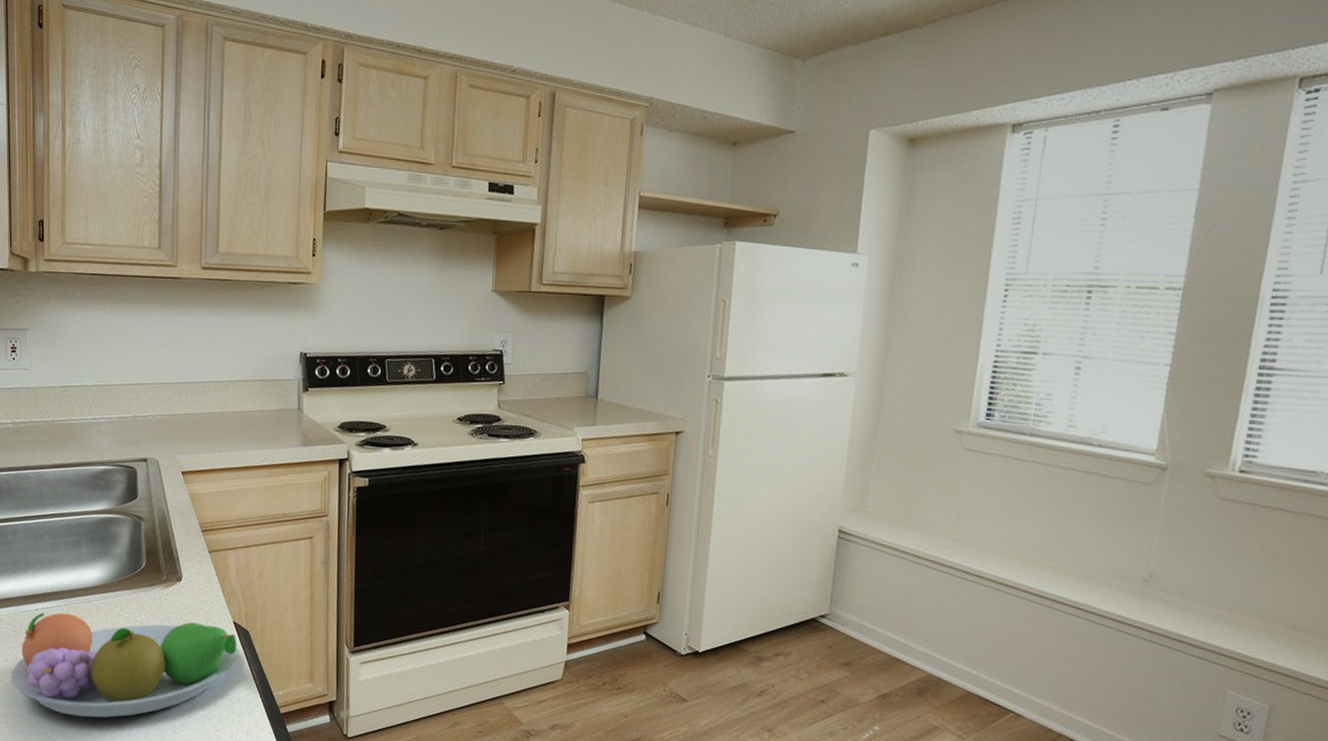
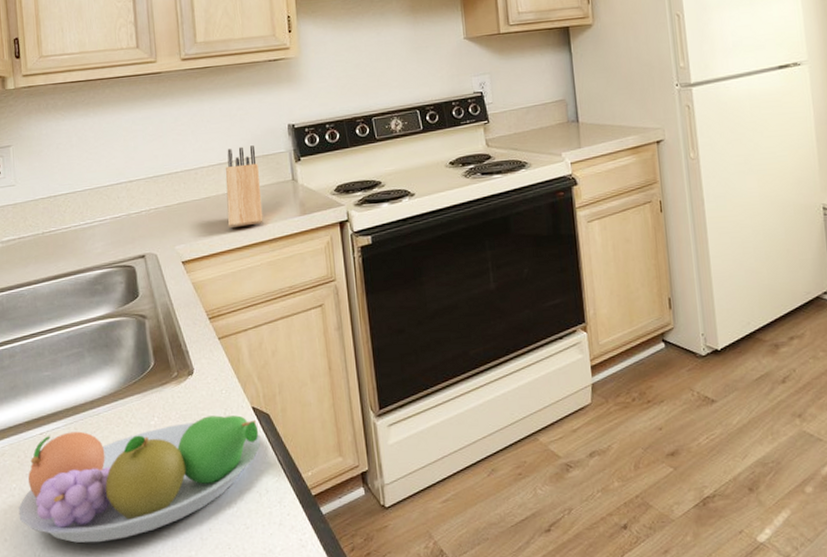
knife block: none [229,367,266,448] -> present [225,145,263,228]

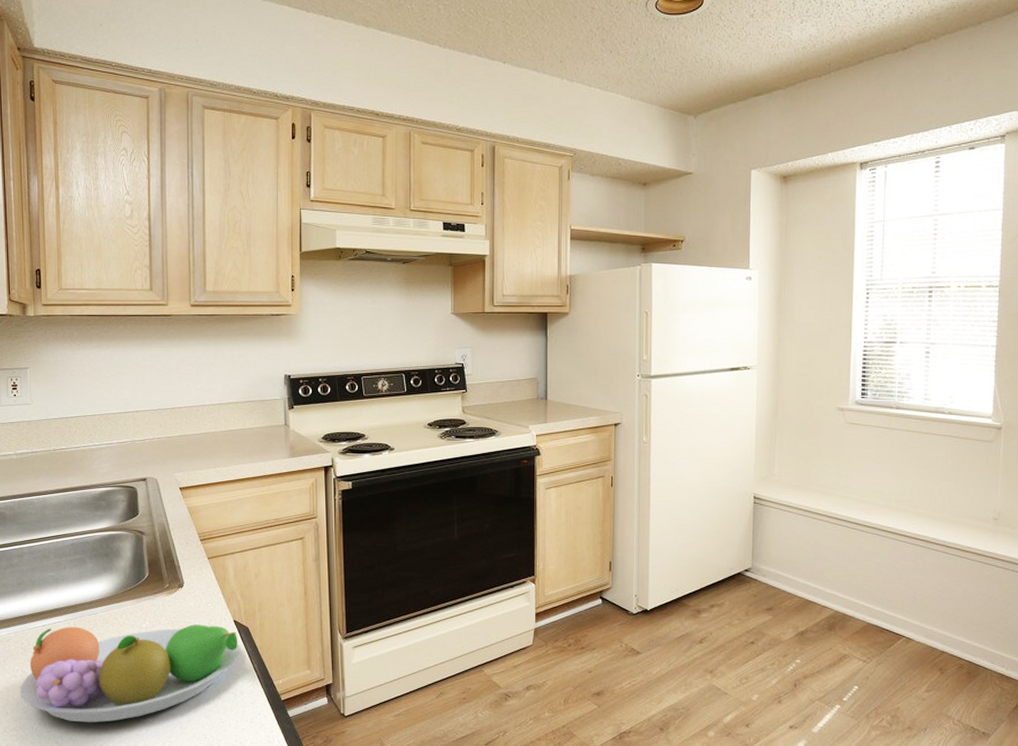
knife block: present [225,145,263,228] -> none [223,390,256,462]

